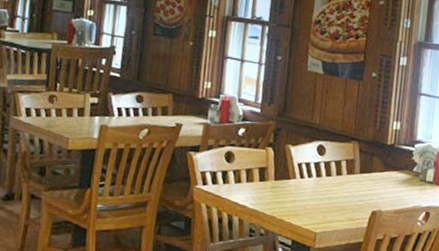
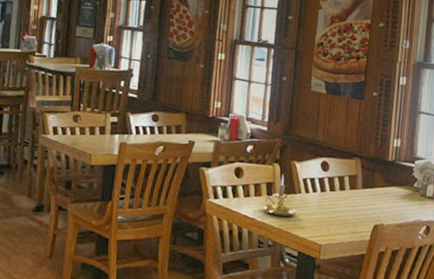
candle holder: none [254,158,292,204] -> present [262,174,298,217]

